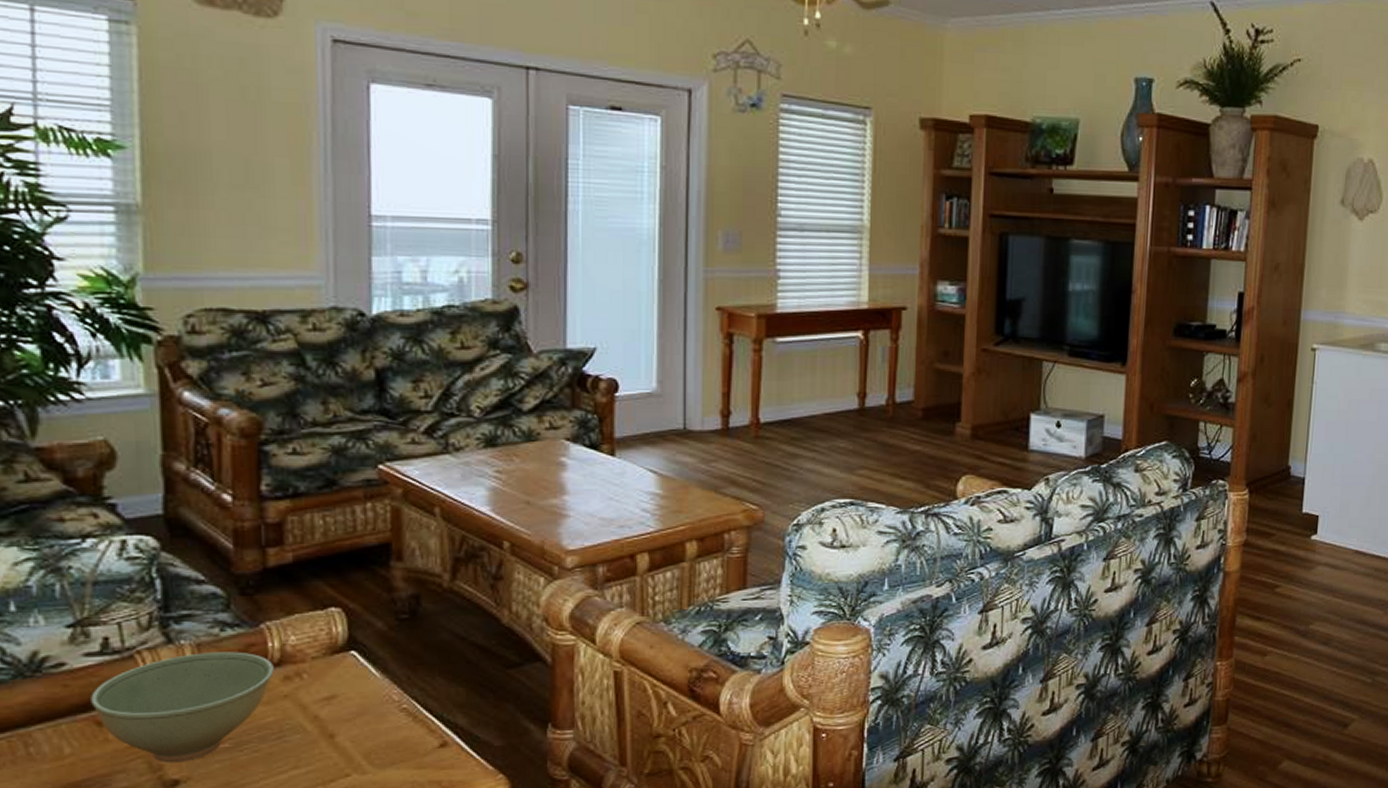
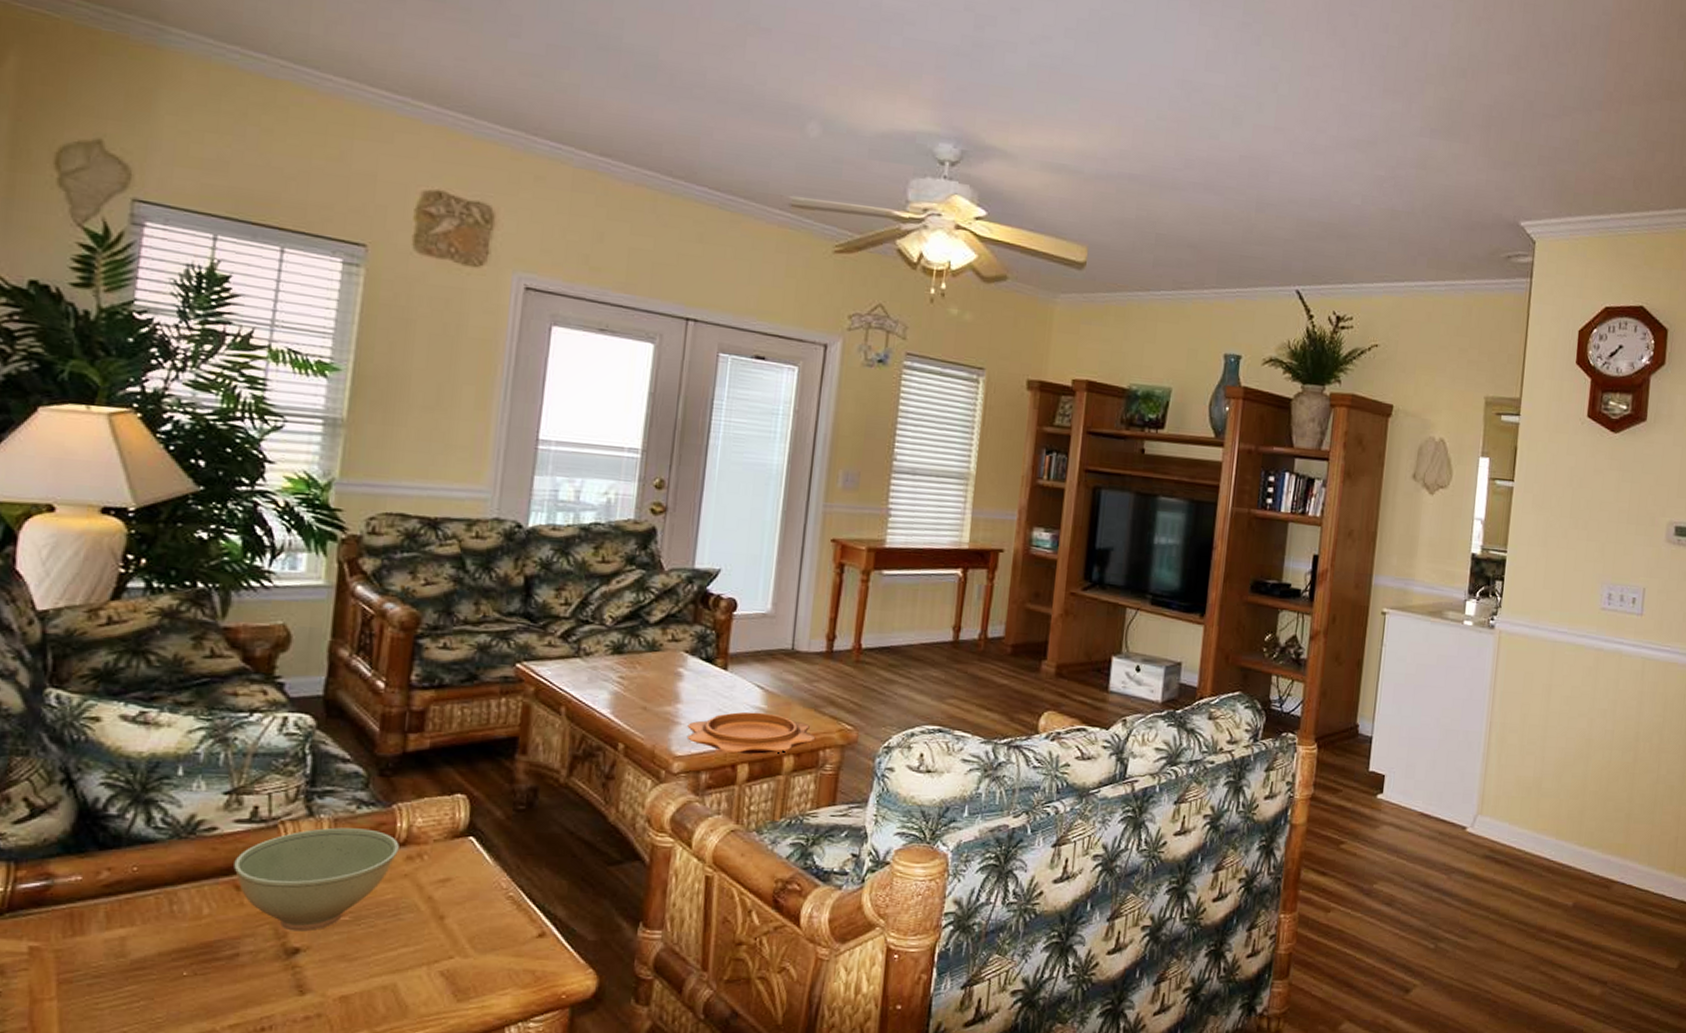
decorative bowl: none [577,498,719,542] -> present [687,711,816,754]

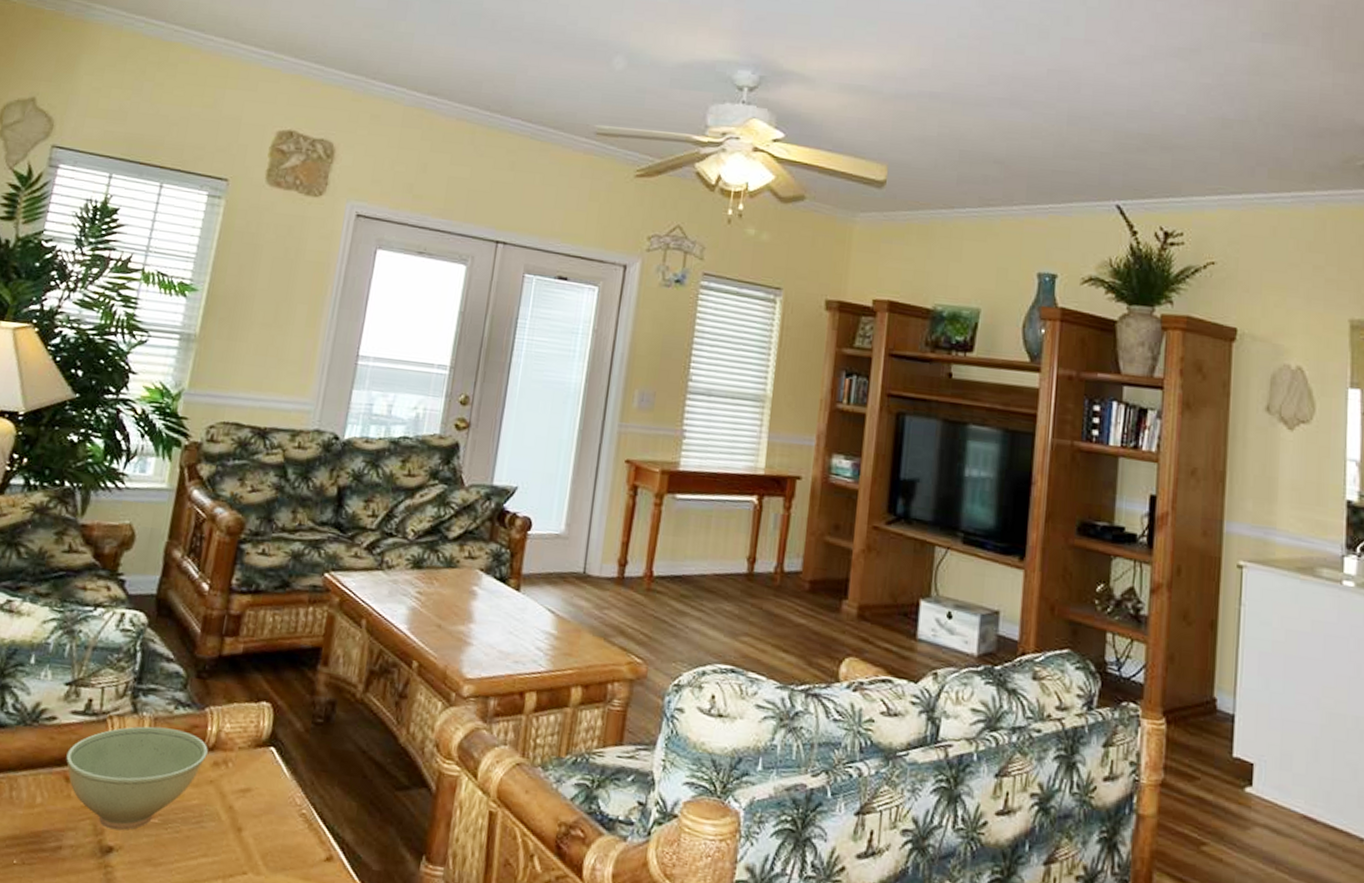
decorative bowl: present [687,711,816,754] -> none [479,636,605,683]

